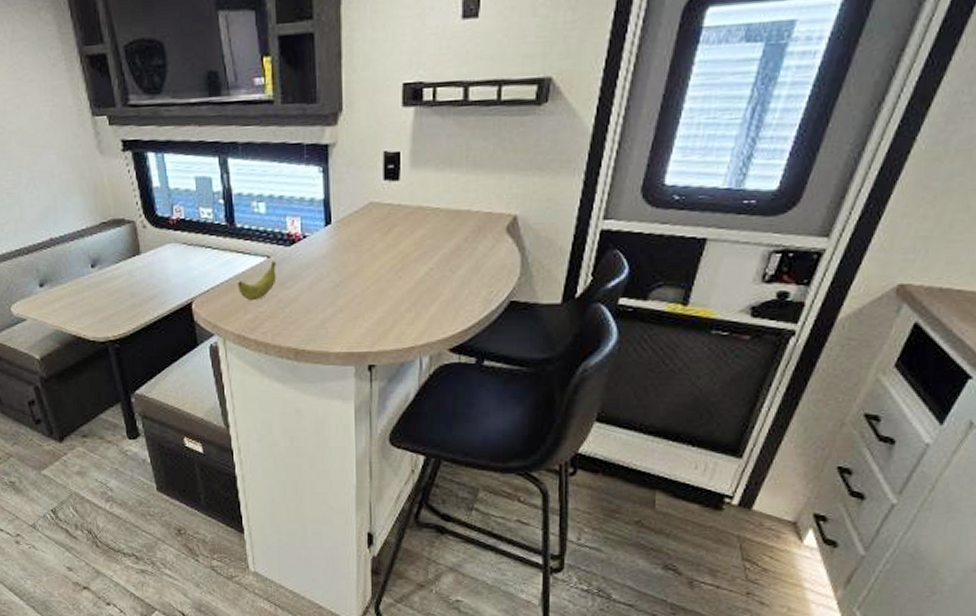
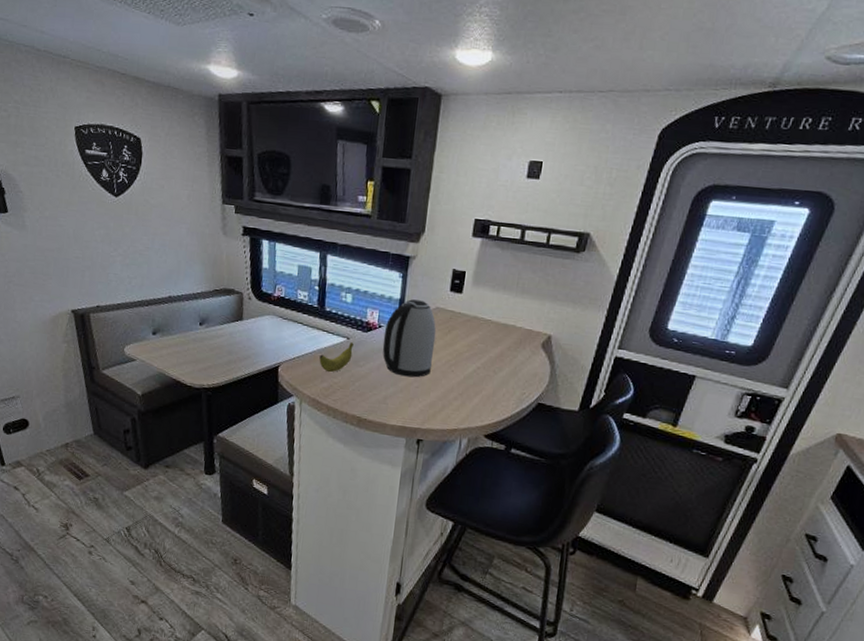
kettle: none [310,197,375,293] -> present [382,299,436,378]

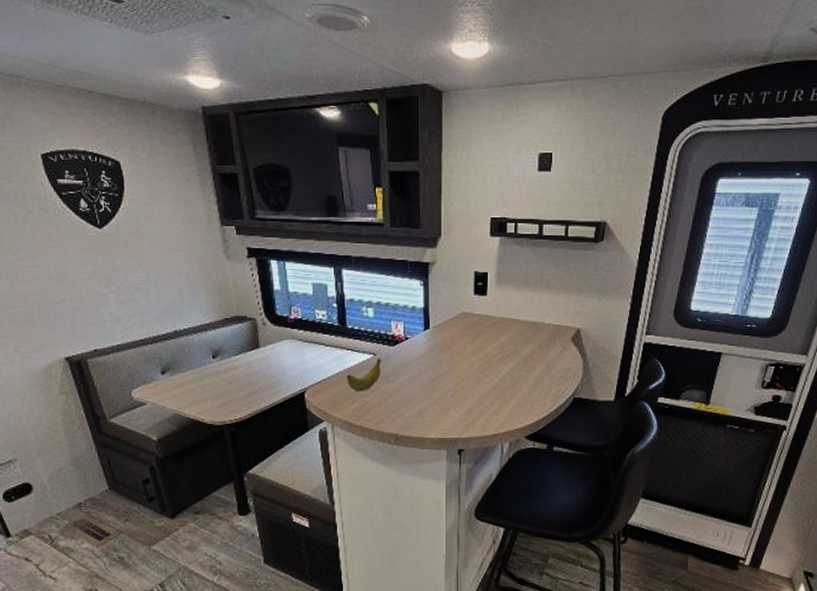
kettle: present [382,299,436,378] -> none [411,307,465,387]

